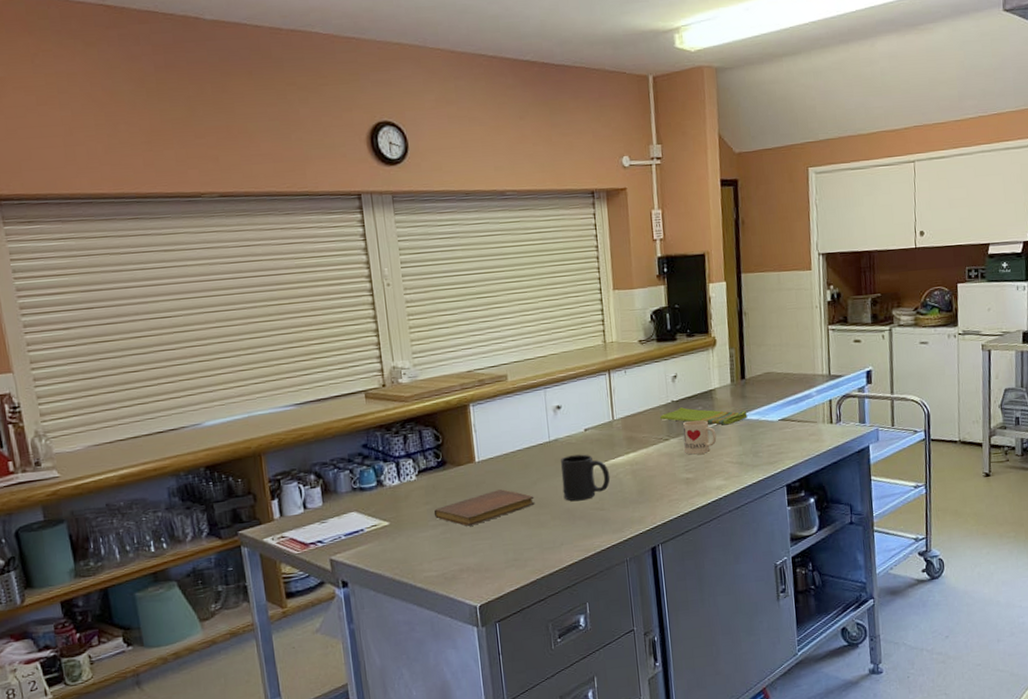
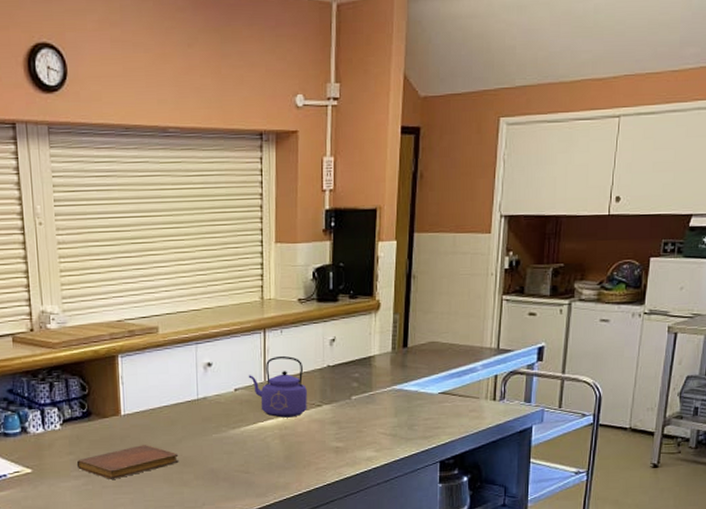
mug: present [560,454,611,502] -> none [207,415,258,462]
kettle: none [597,394,656,454] -> present [248,355,307,418]
dish towel: present [660,407,748,425] -> none [314,373,406,395]
mug: present [682,420,717,455] -> none [337,388,371,423]

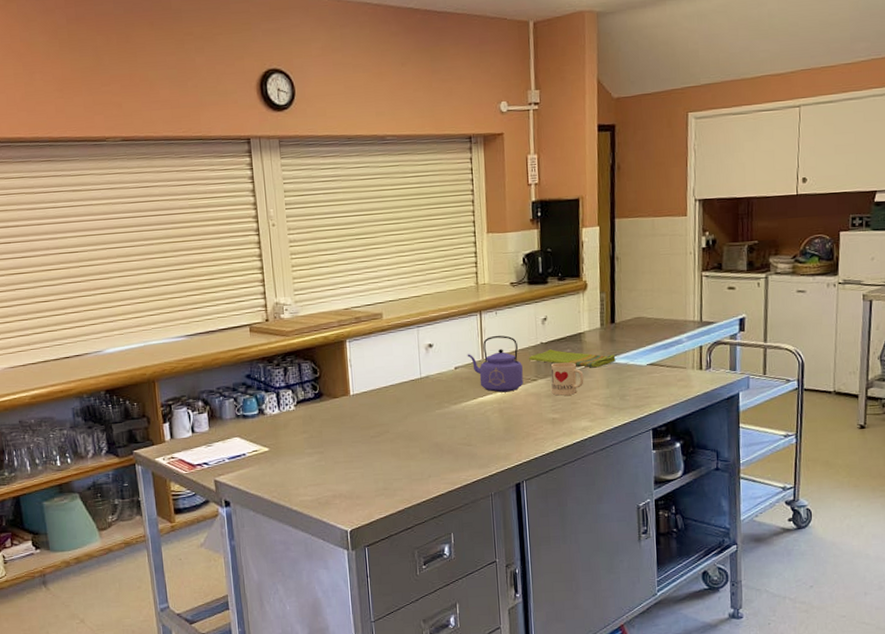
notebook: present [76,445,179,479] -> none [310,422,405,455]
dish towel: none [314,373,406,395] -> present [529,349,616,368]
mug: none [337,388,371,423] -> present [550,362,584,396]

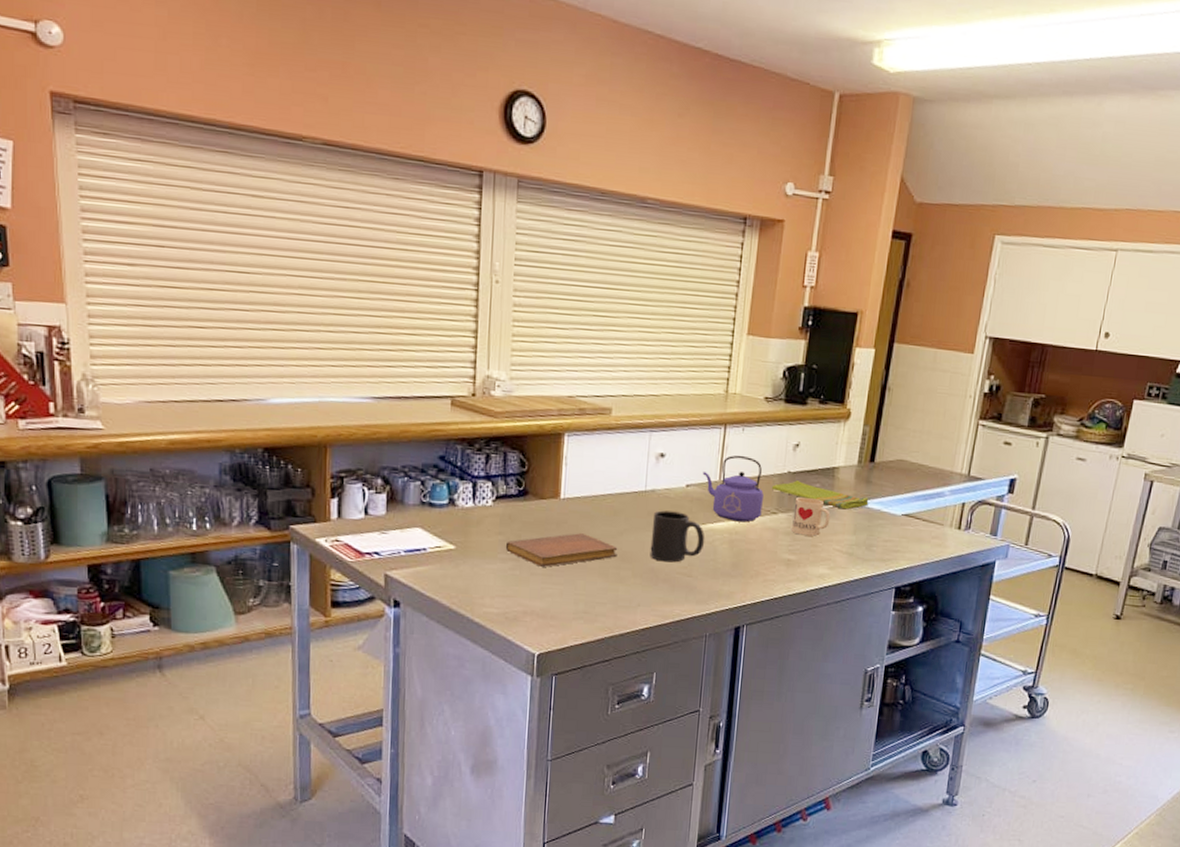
notebook: none [310,422,405,455] -> present [505,533,618,567]
mug: none [430,391,478,436] -> present [650,510,705,563]

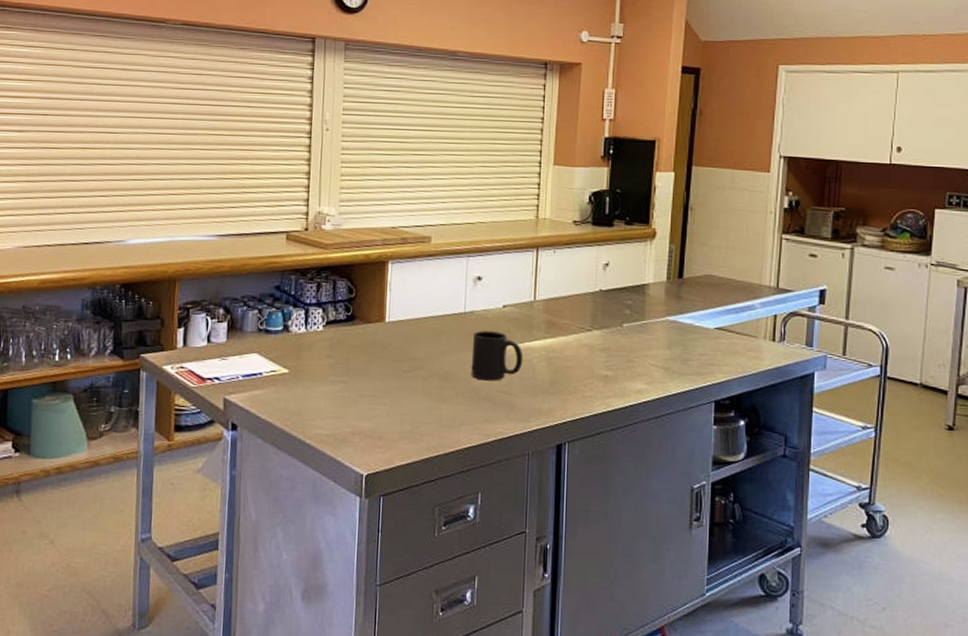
notebook: present [505,533,618,567] -> none [335,355,440,388]
kettle: present [702,455,764,523] -> none [518,275,577,340]
dish towel: present [772,480,869,510] -> none [585,298,681,325]
mug: present [792,497,831,536] -> none [607,314,644,352]

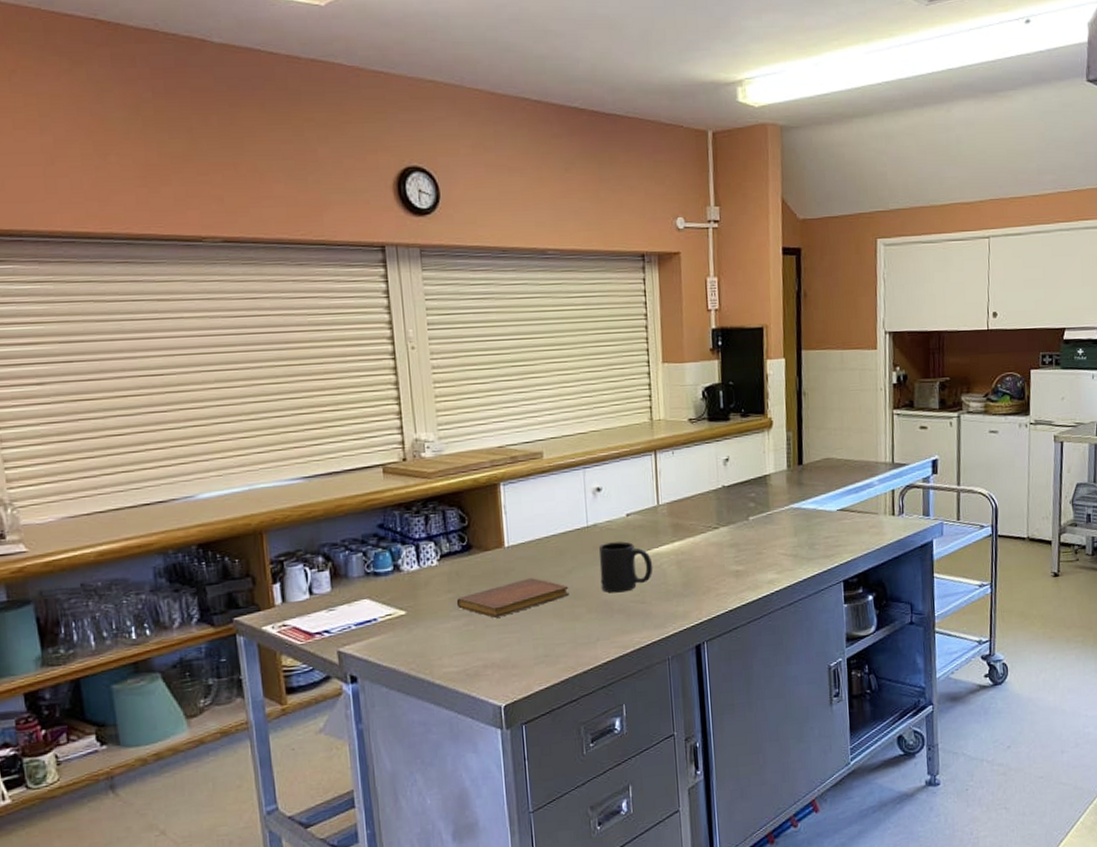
notebook: none [335,355,440,388] -> present [456,578,570,618]

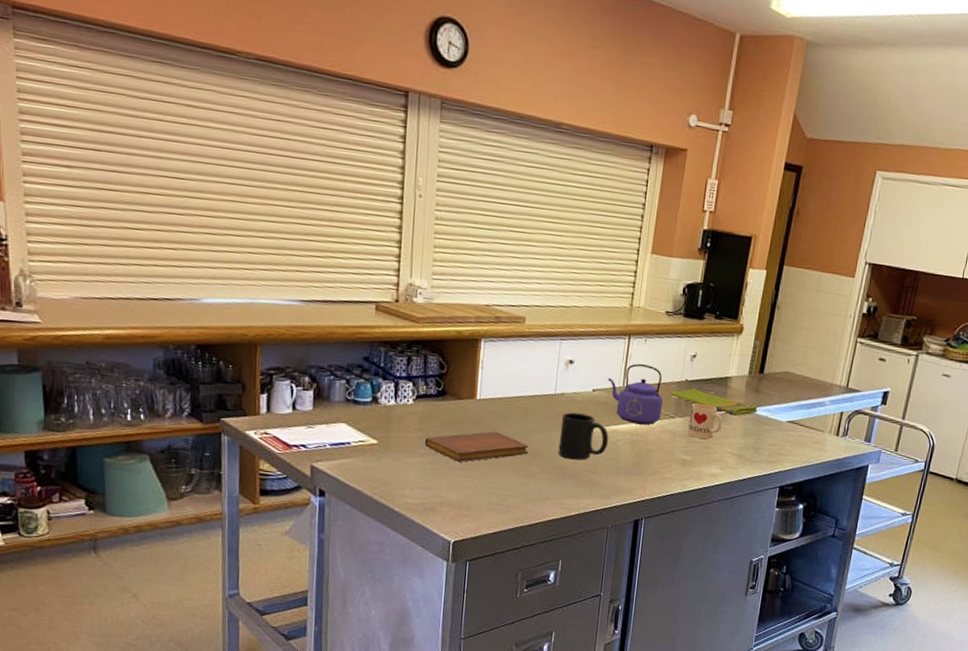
kettle: none [640,477,704,543] -> present [608,363,663,425]
dish towel: none [710,493,804,514] -> present [671,388,758,416]
mug: none [733,508,770,545] -> present [688,403,723,439]

